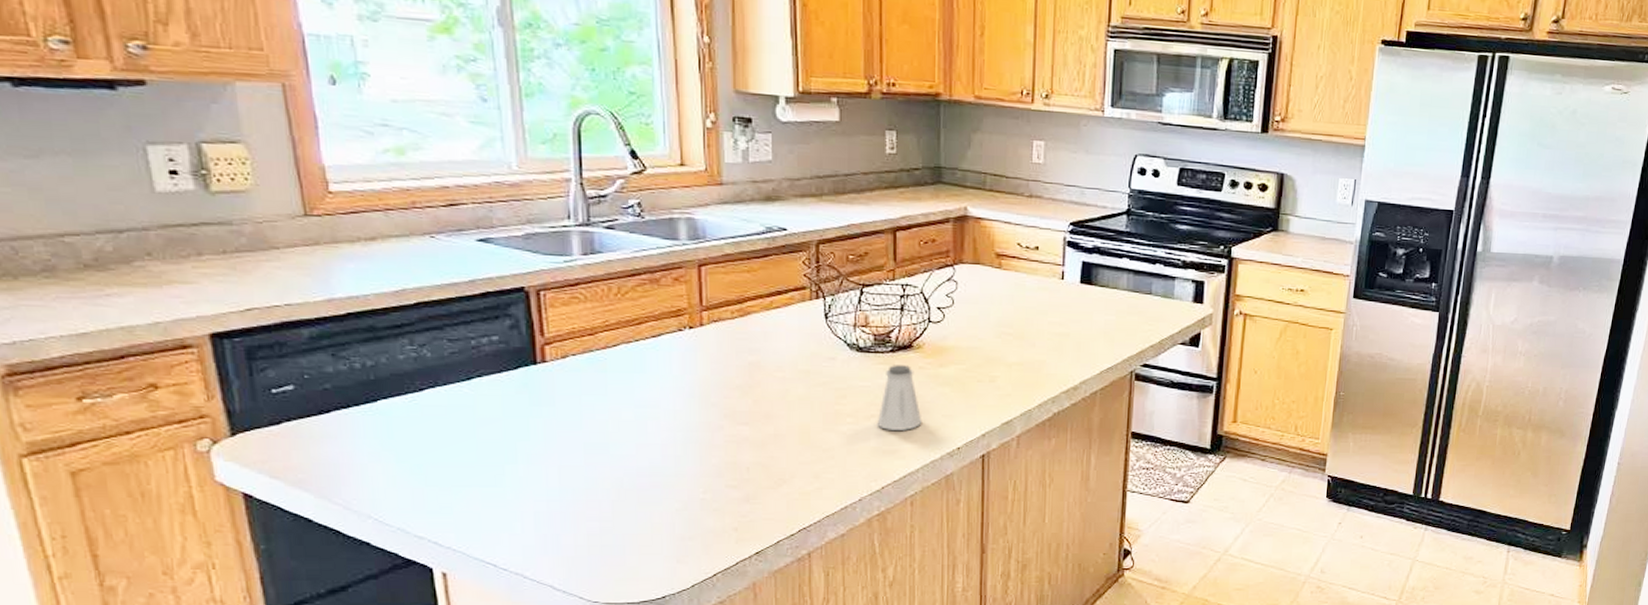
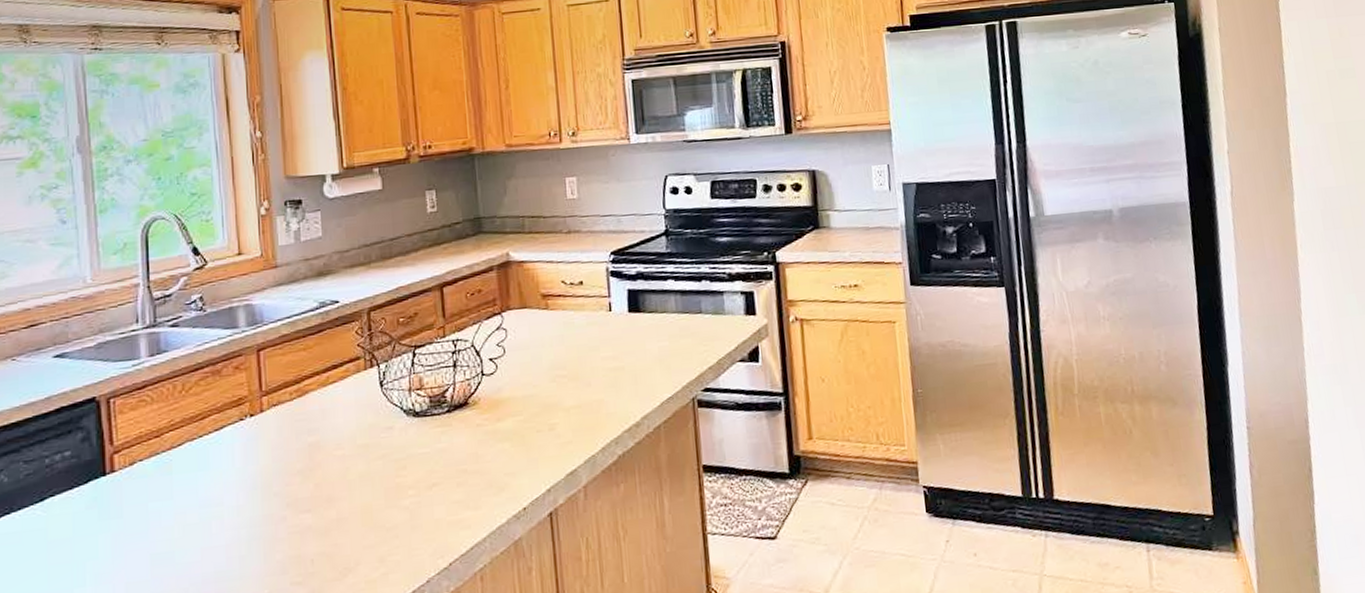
saltshaker: present [877,365,922,430] -> none [439,424,485,499]

